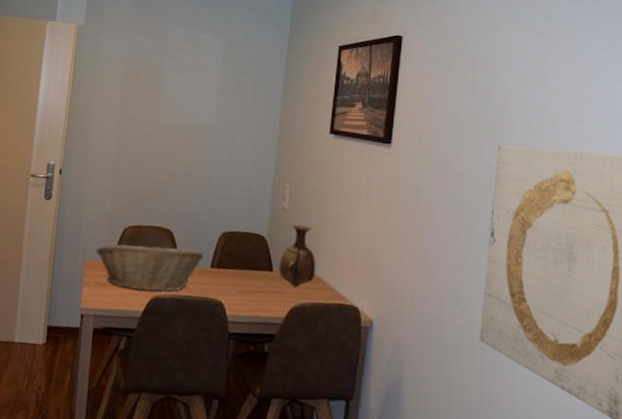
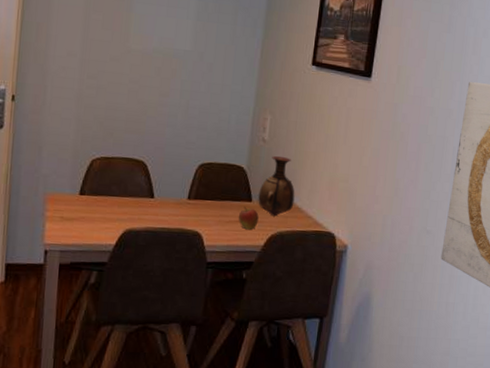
fruit basket: present [96,242,204,292] -> none [59,174,180,225]
apple: none [259,277,280,300] -> present [238,207,259,229]

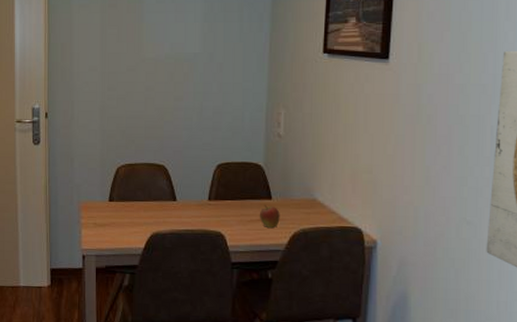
vase: present [258,156,295,217] -> none [278,151,316,214]

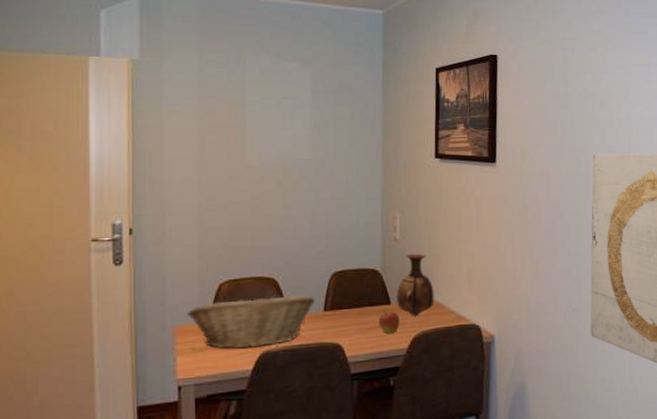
fruit basket: none [91,180,200,228] -> present [188,294,315,349]
vase: none [278,151,316,214] -> present [396,254,434,316]

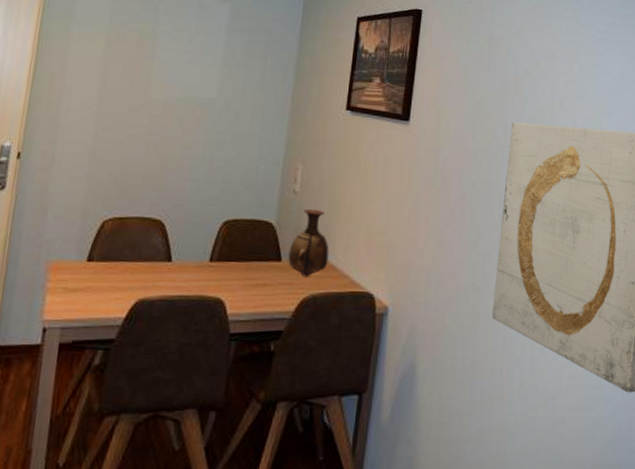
fruit basket: present [188,294,315,349] -> none [65,236,202,294]
apple: present [378,311,400,333] -> none [265,268,289,293]

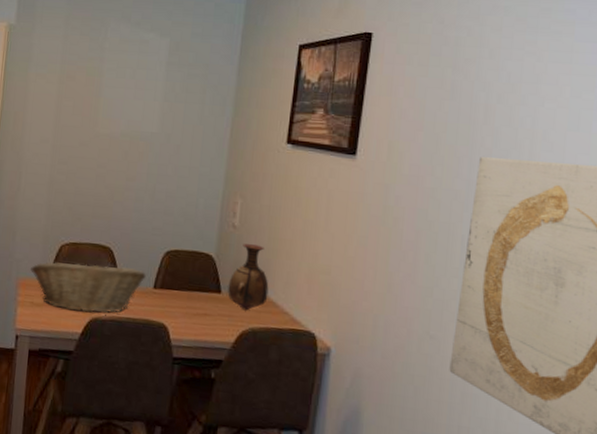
fruit basket: none [65,236,202,294] -> present [31,260,146,313]

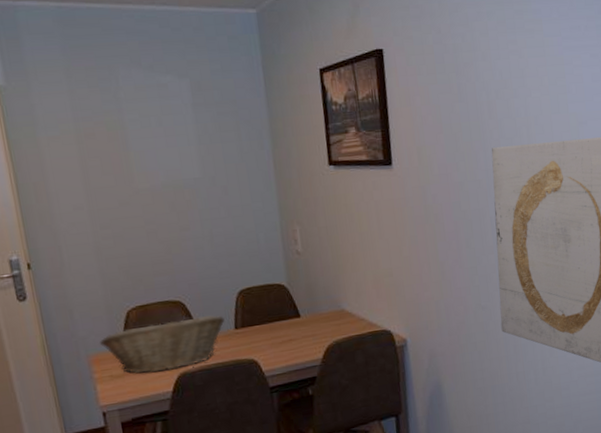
vase: present [227,244,269,311] -> none [305,265,344,327]

